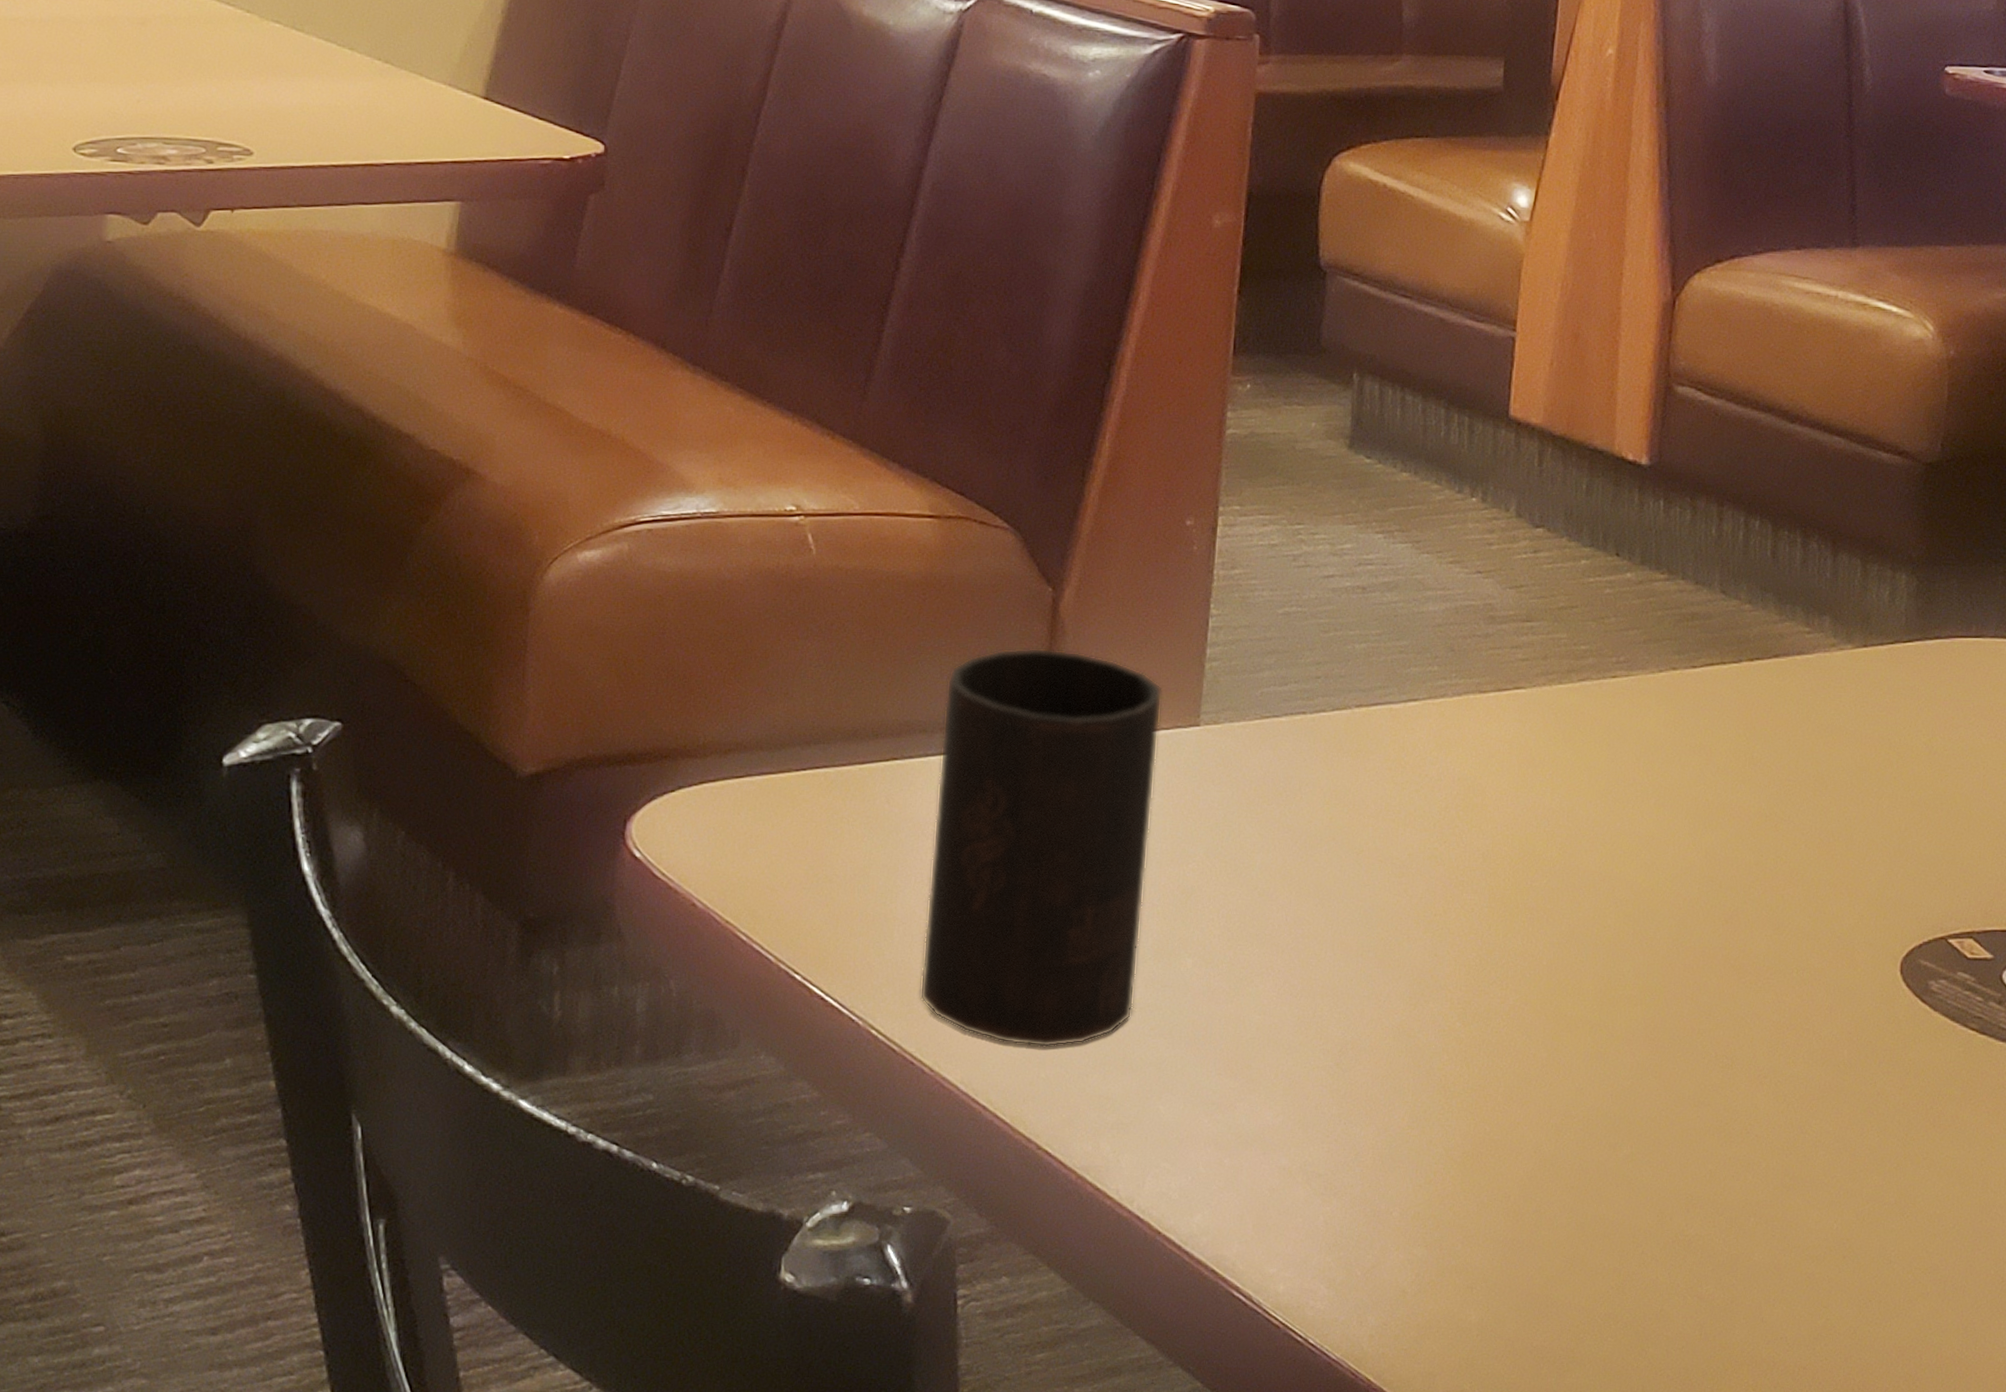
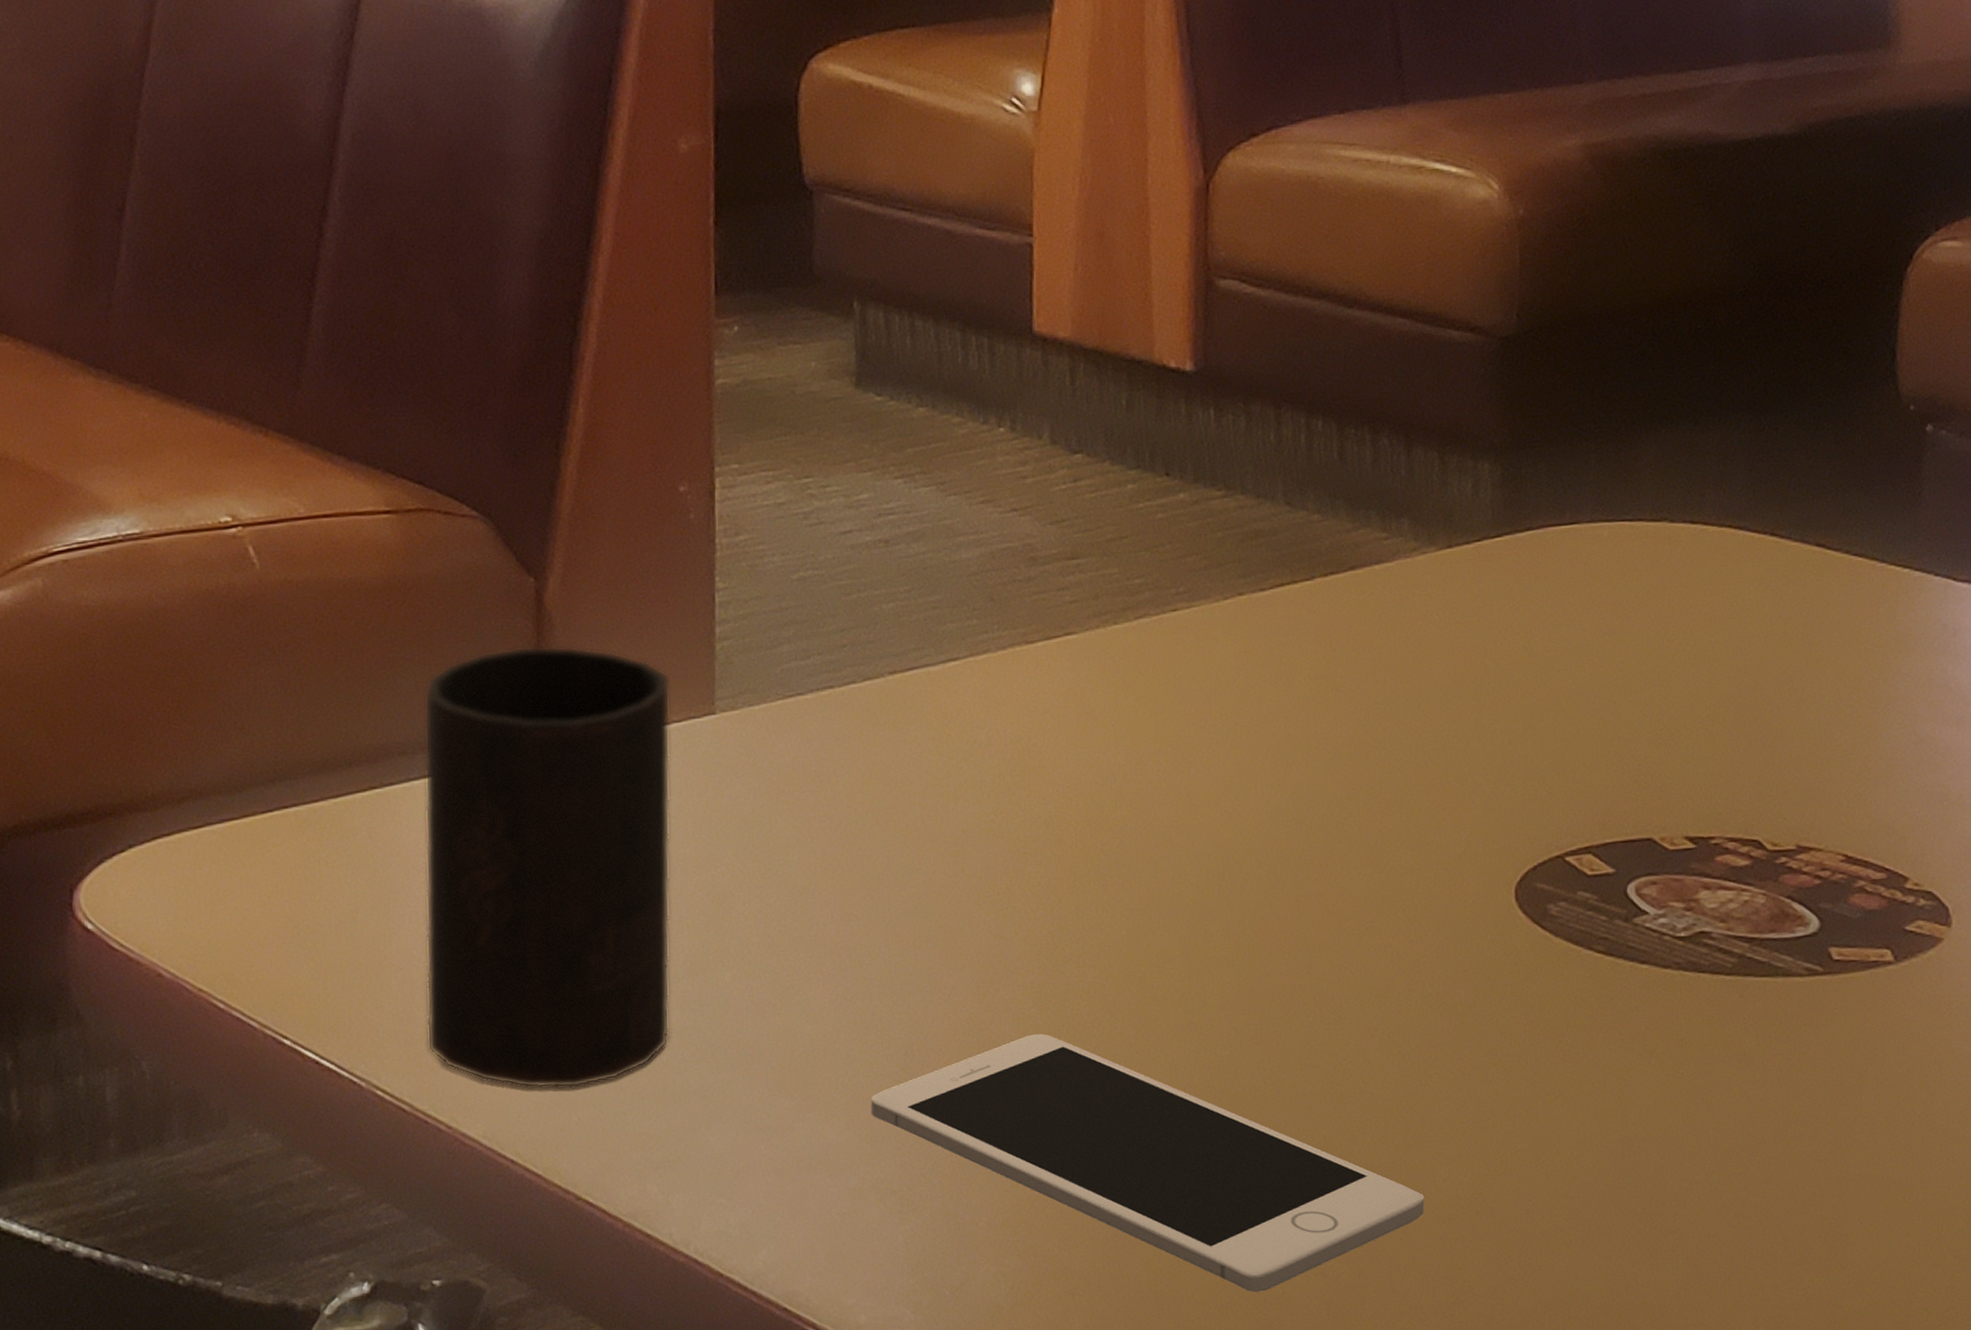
cell phone: none [1305,1046,1797,1307] -> present [871,1033,1425,1293]

